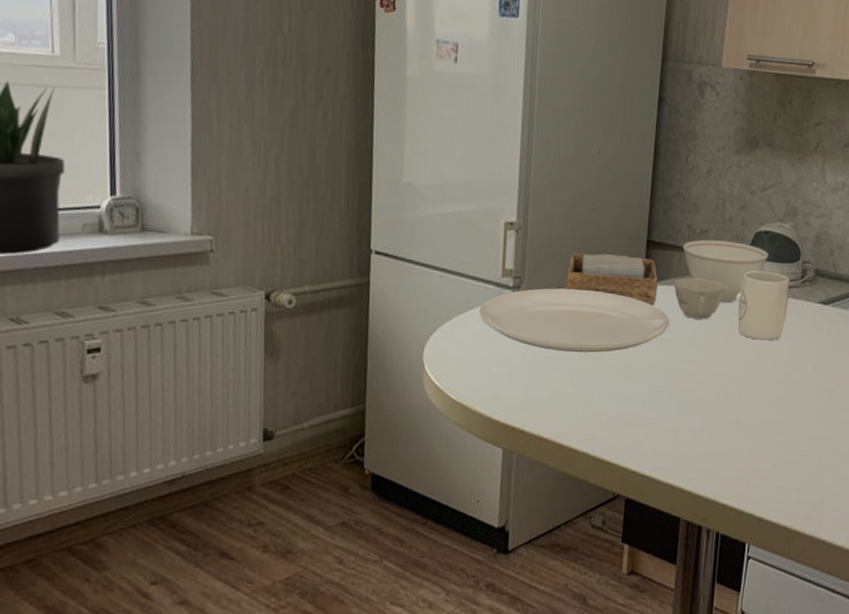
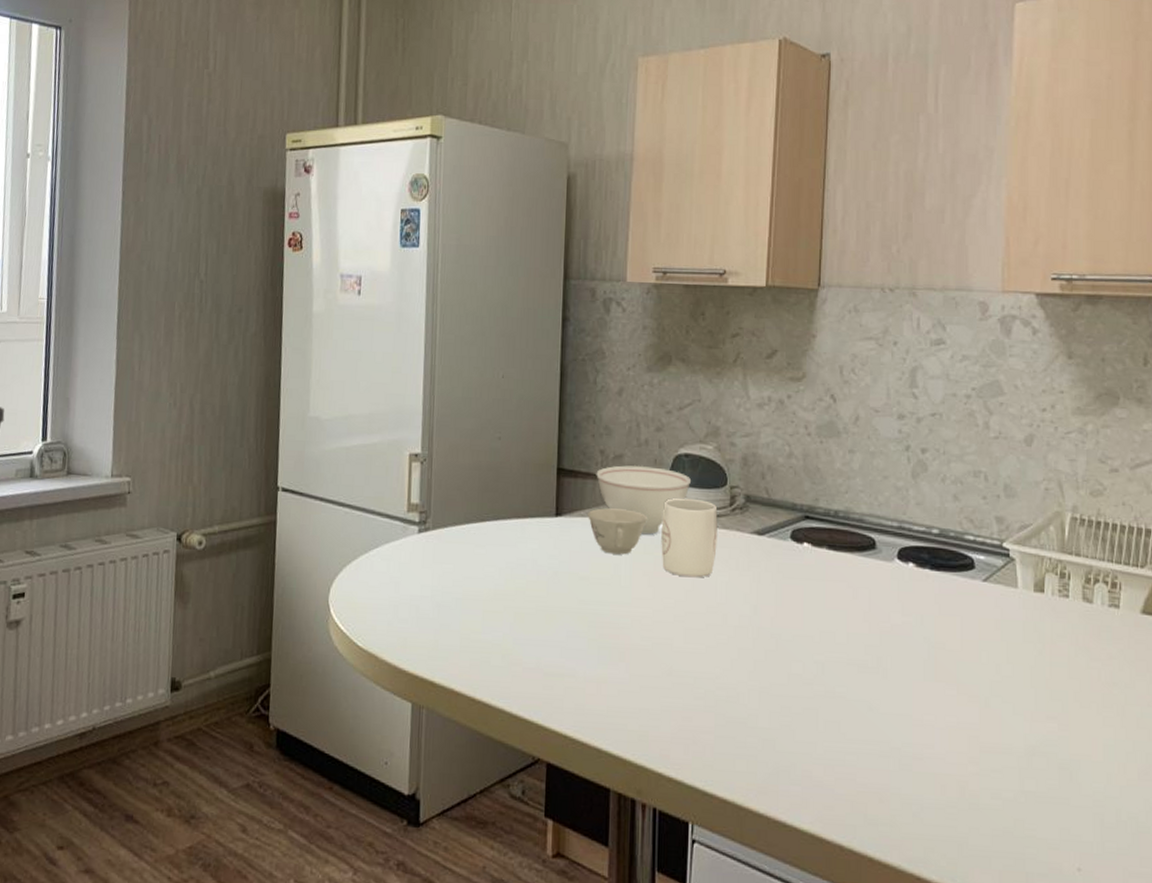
plate: present [479,288,670,353] -> none [385,522,586,594]
napkin holder: present [566,253,658,305] -> none [474,484,571,539]

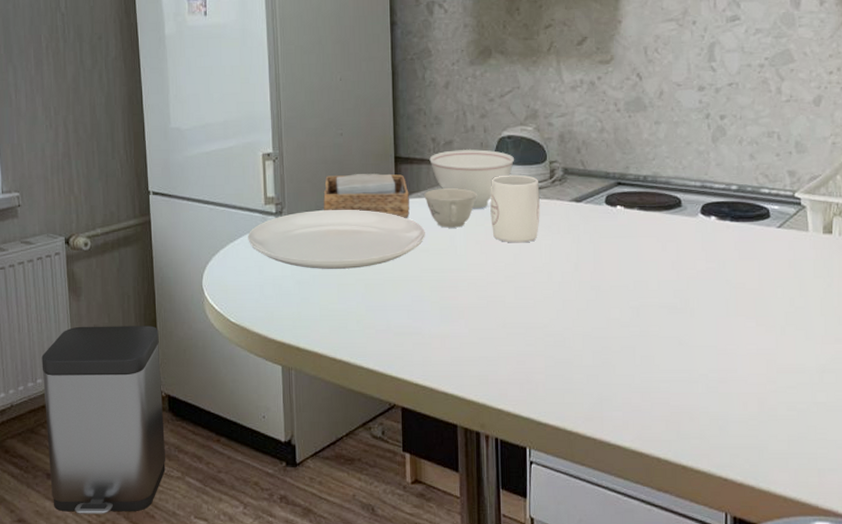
pedal bin: none [128,638,274,870] -> present [41,326,166,514]
plate: none [385,522,586,594] -> present [248,209,425,269]
napkin holder: none [474,484,571,539] -> present [323,173,410,218]

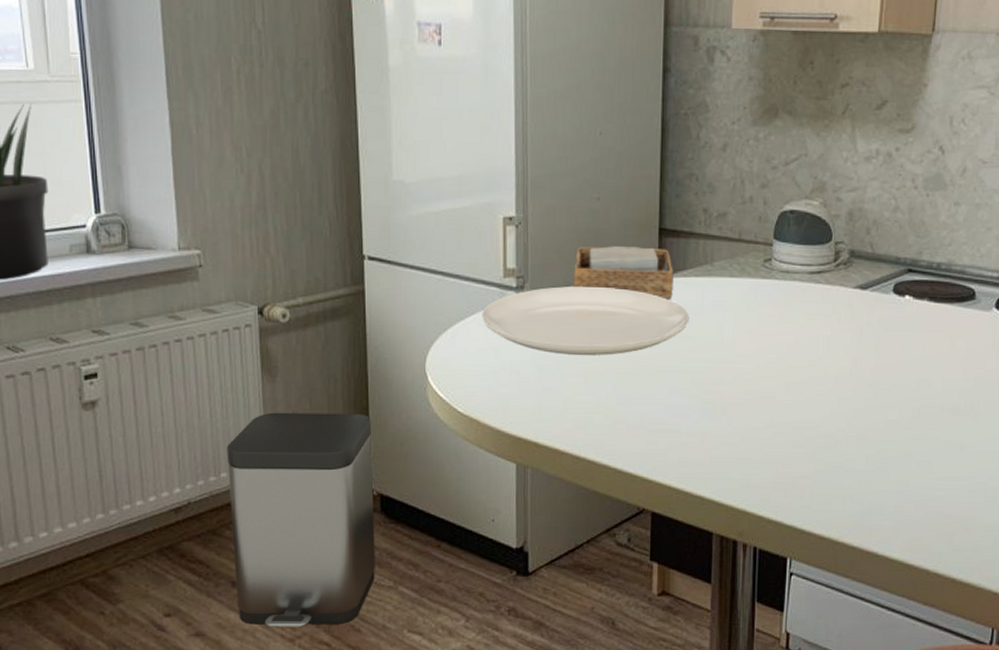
teacup: present [423,188,477,228] -> none [689,267,751,313]
bowl: present [429,149,515,209] -> none [699,224,797,293]
mug: present [490,174,540,243] -> none [764,255,822,333]

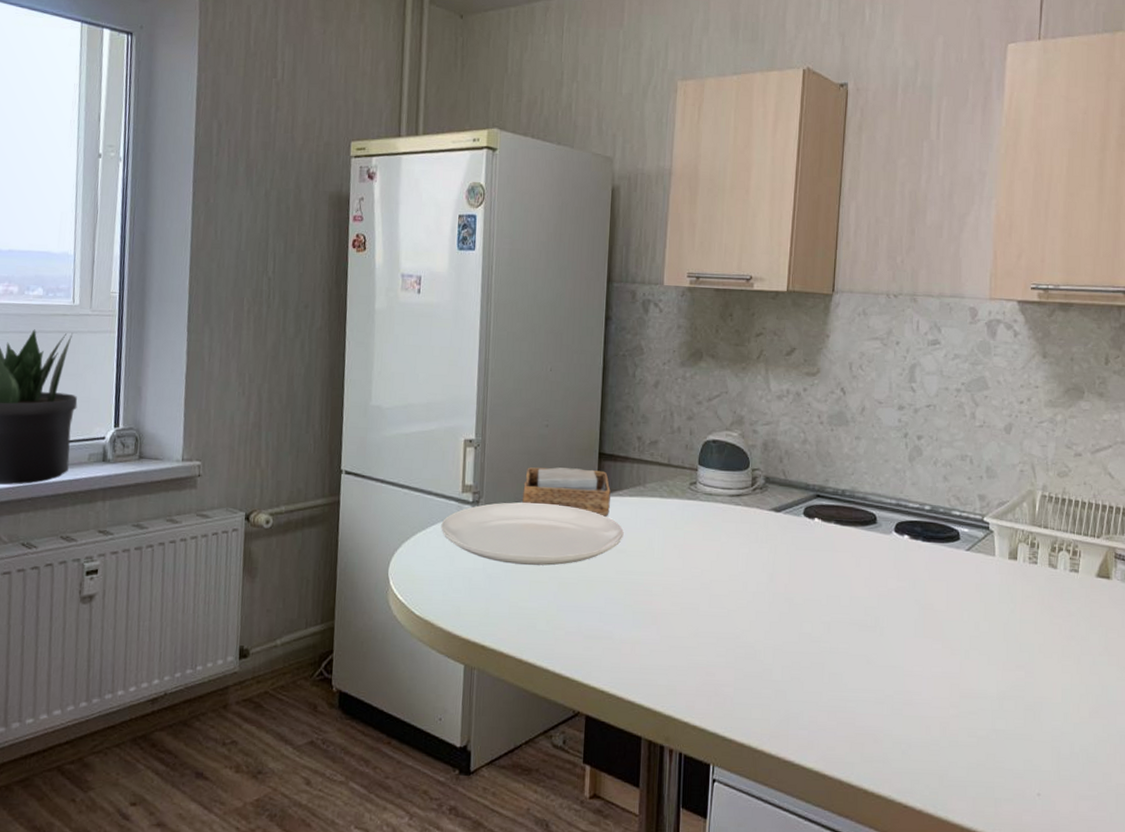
pedal bin: present [226,412,375,628] -> none [198,610,337,821]

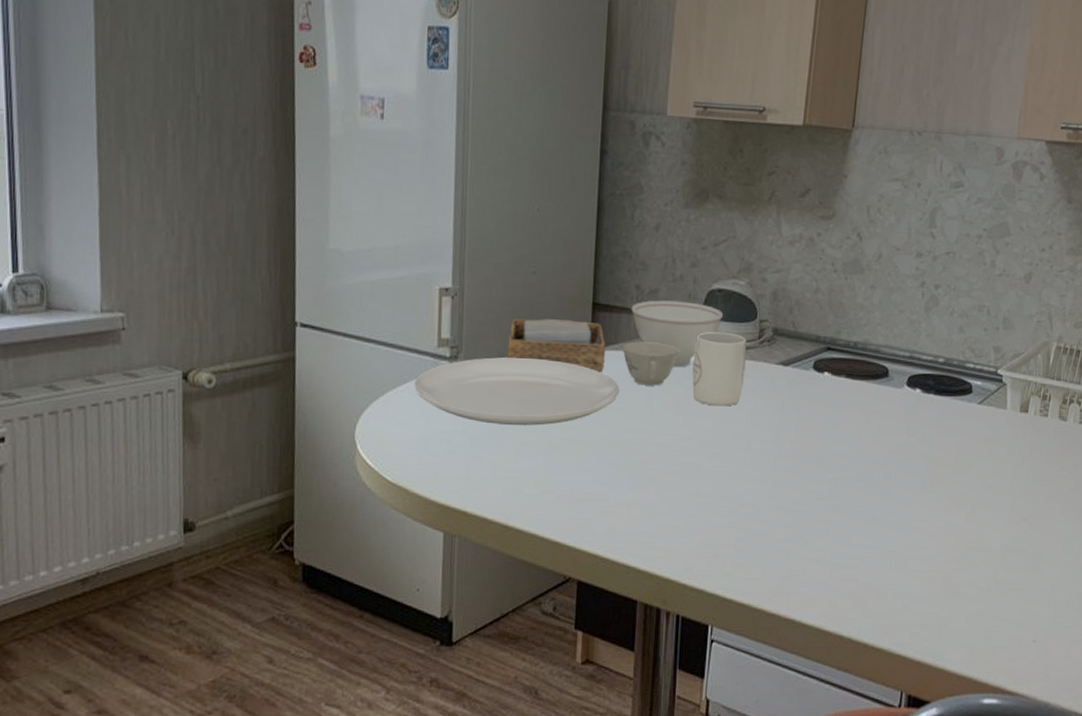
teacup: none [624,488,679,530] -> present [621,341,680,386]
bowl: none [633,450,719,512] -> present [631,300,724,367]
mug: none [690,479,741,550] -> present [692,331,747,407]

